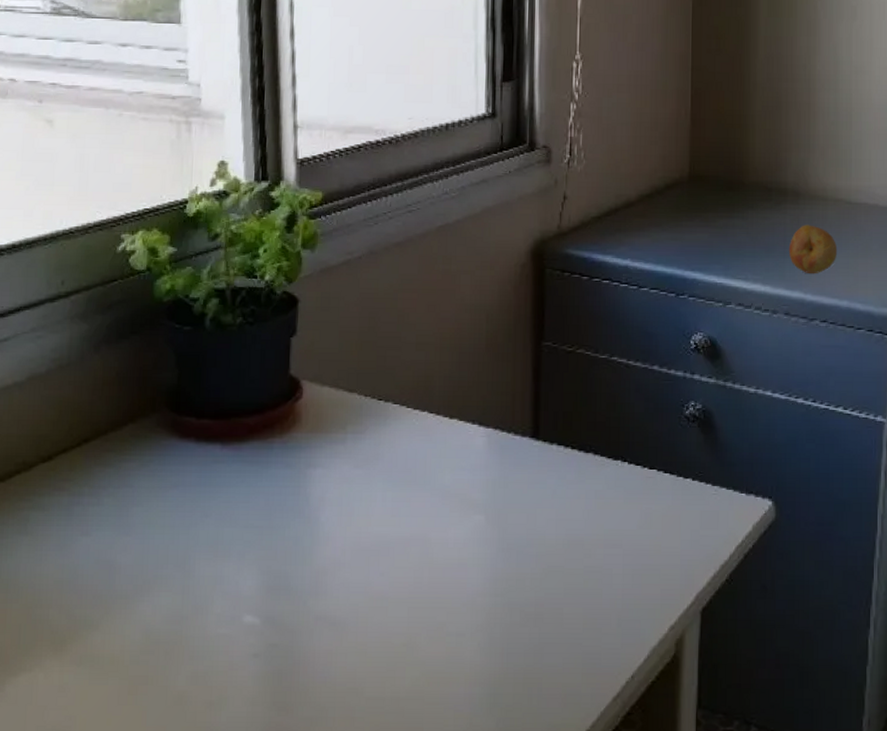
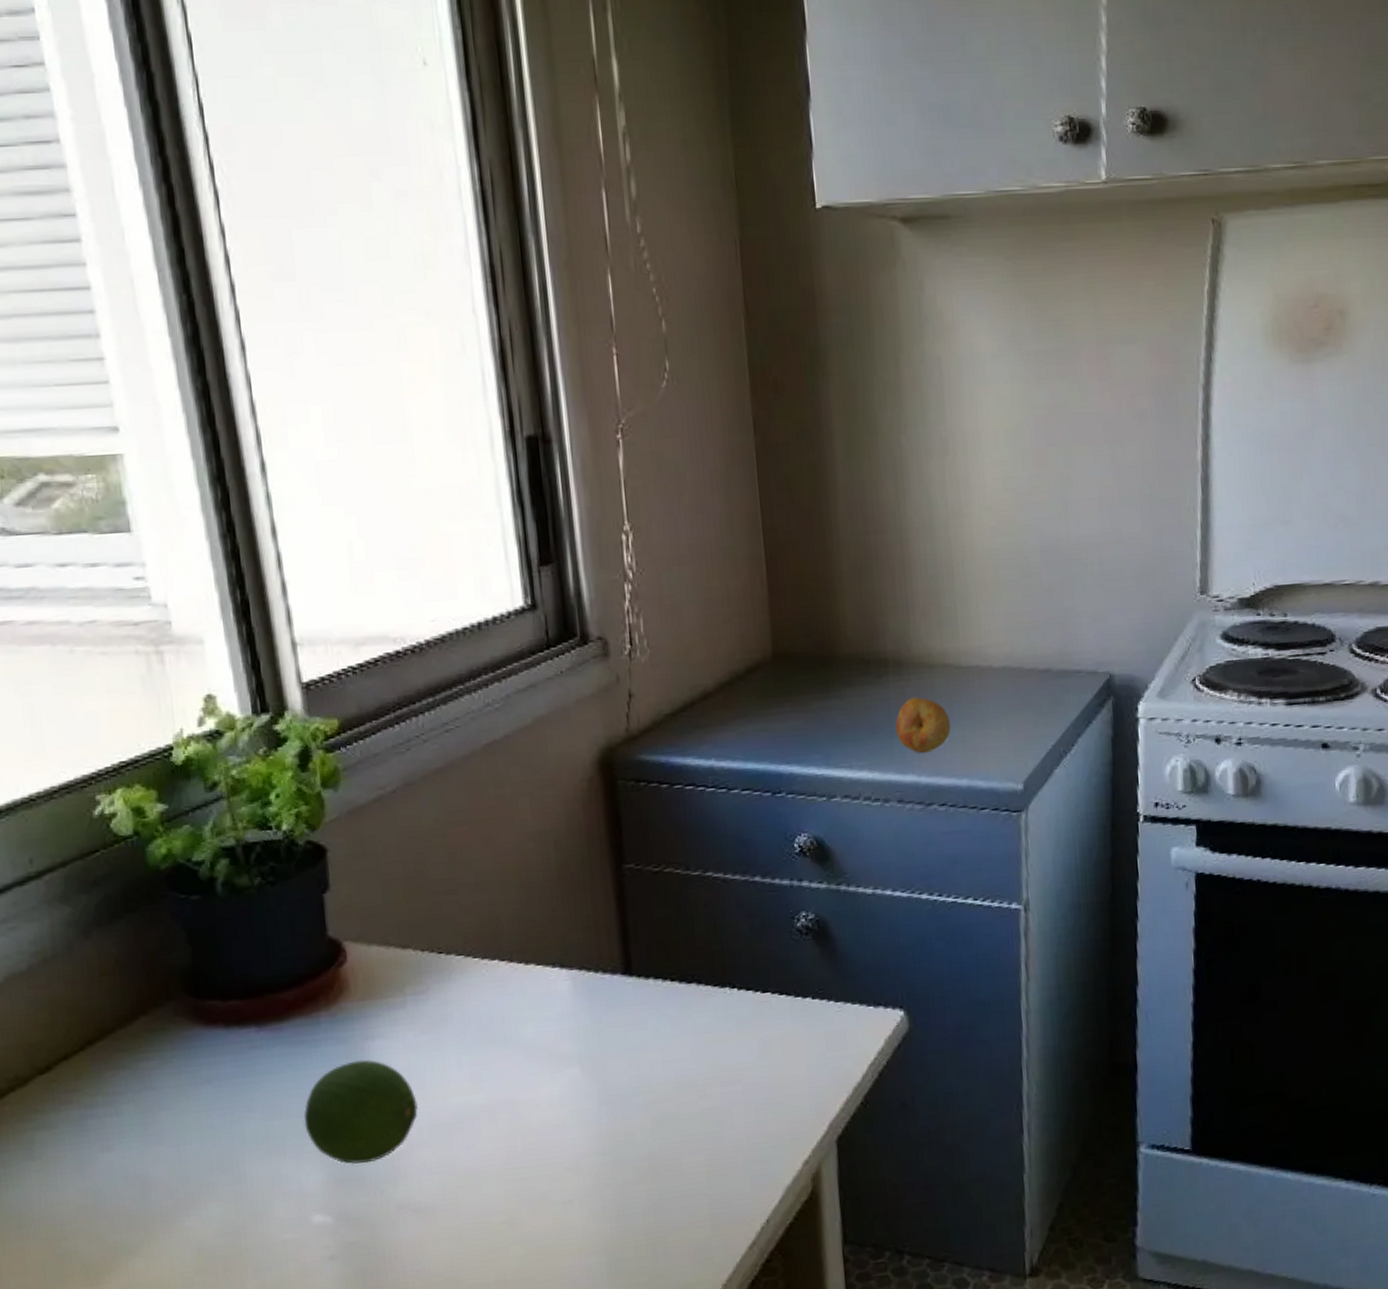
fruit: none [248,484,344,576] -> present [304,1059,418,1164]

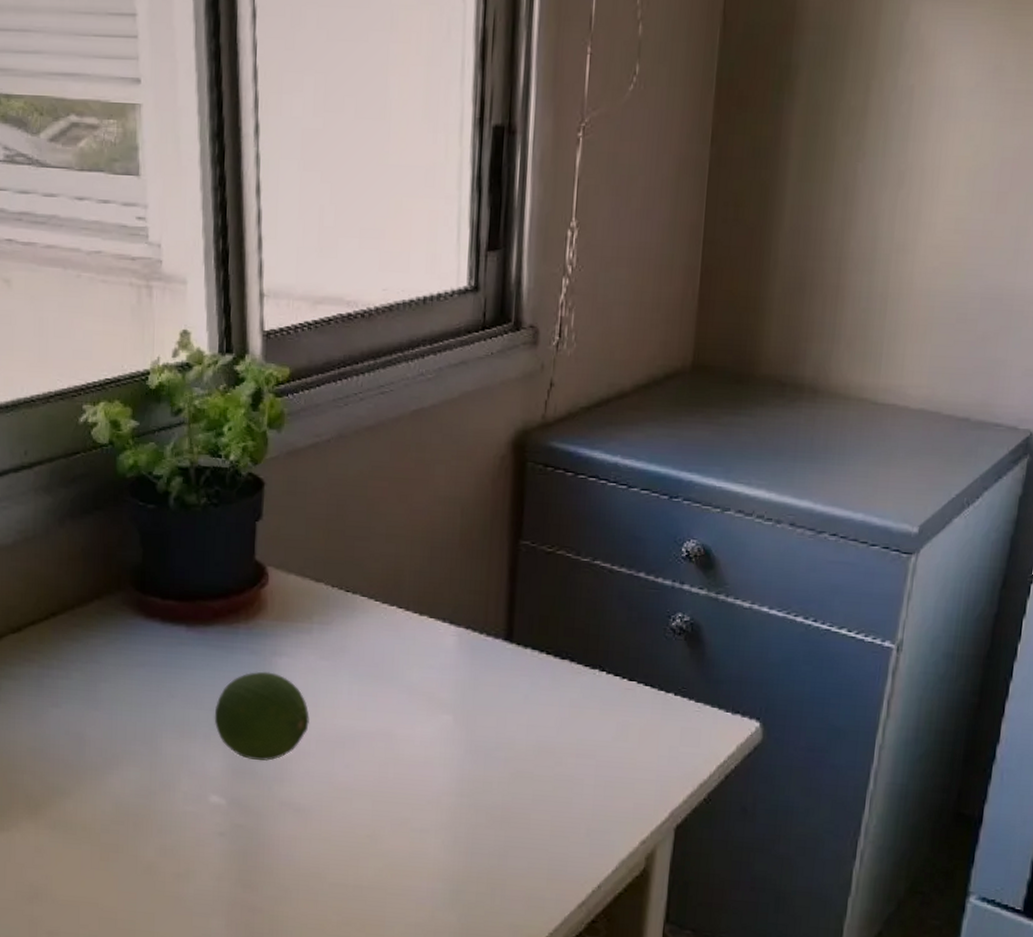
fruit: present [895,697,951,754] -> none [799,426,857,482]

